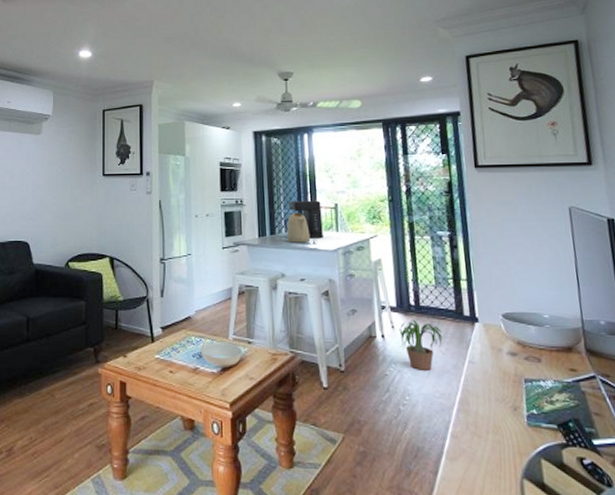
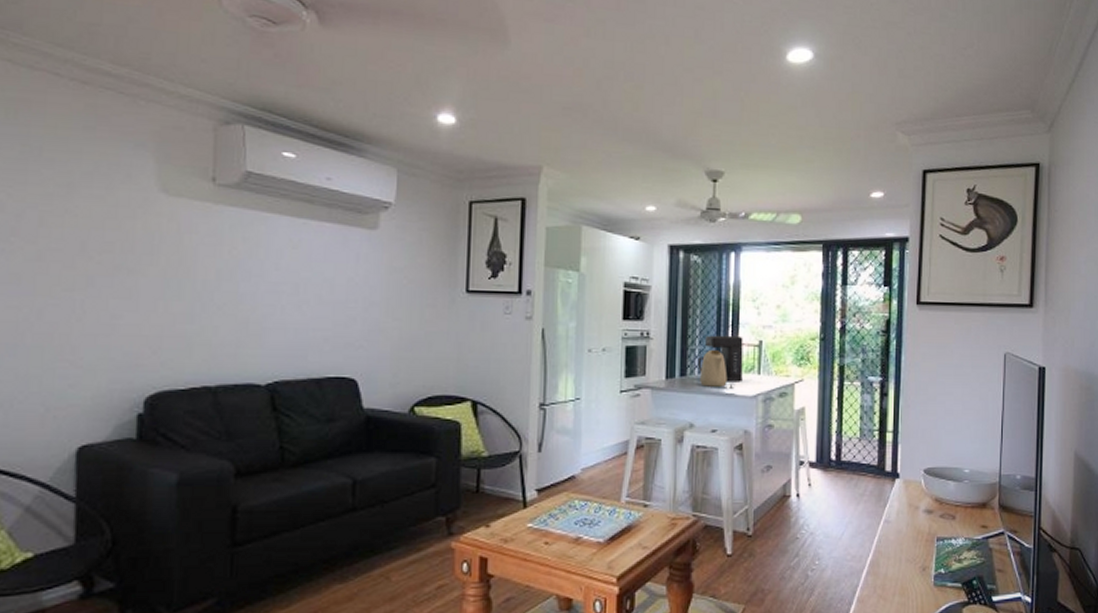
bowl: present [200,342,242,369] -> none [584,506,636,538]
potted plant: present [399,319,448,370] -> none [814,476,864,532]

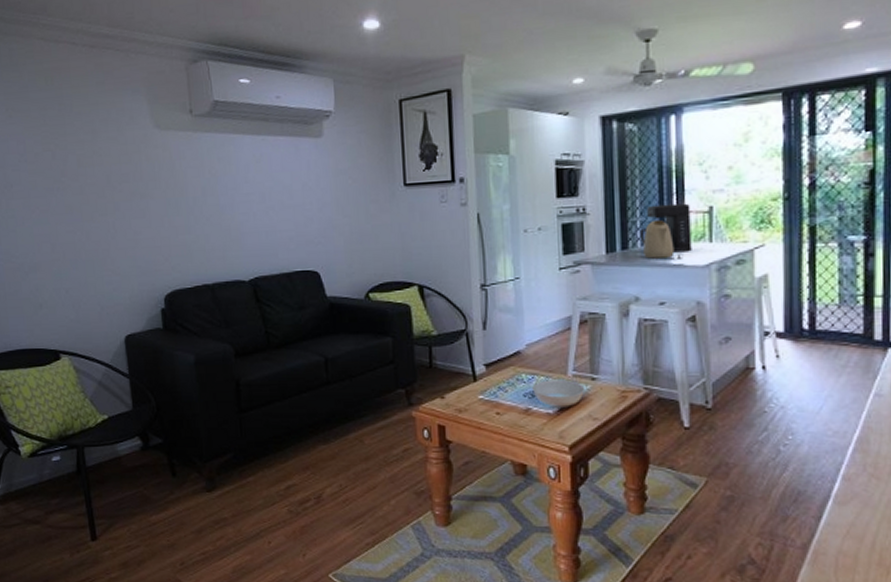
bowl: none [584,506,636,538] -> present [532,379,584,409]

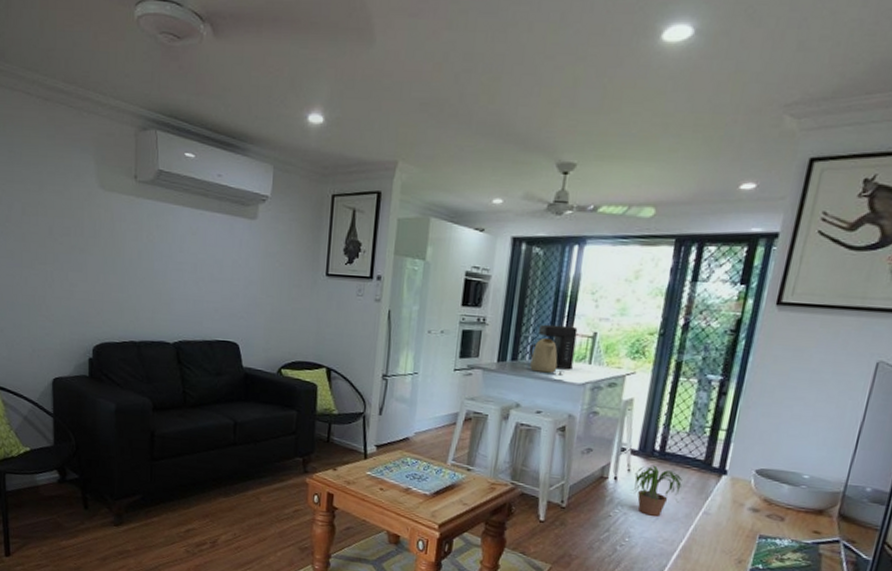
bowl: present [532,379,584,409] -> none [414,465,460,492]
potted plant: none [784,347,848,406] -> present [631,465,684,516]

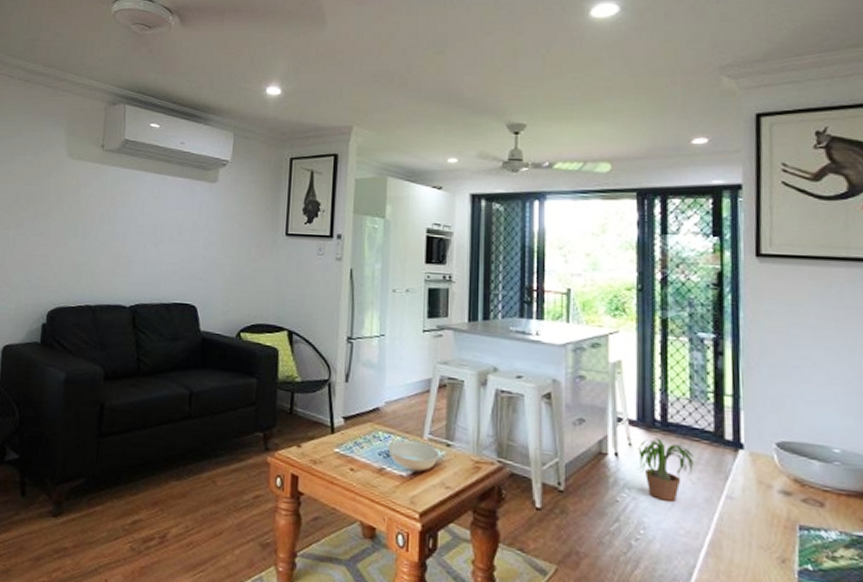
bowl: none [414,465,460,492] -> present [388,440,439,473]
coffee maker: present [529,324,578,370] -> none [501,281,550,330]
kettle: present [530,337,558,373] -> none [504,295,533,333]

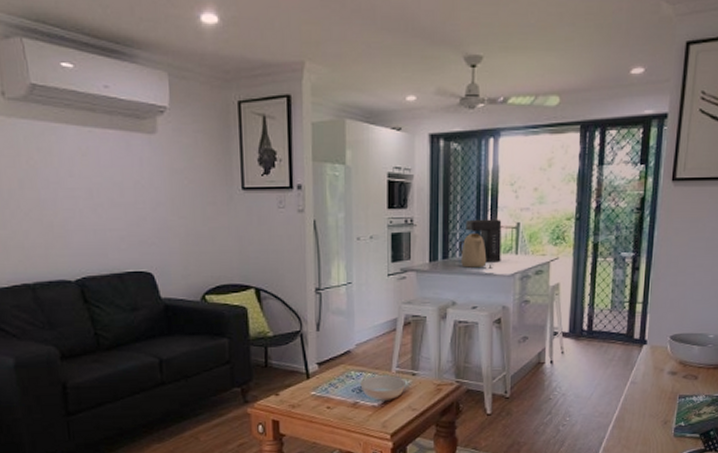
coffee maker: none [501,281,550,330] -> present [458,219,502,263]
kettle: none [504,295,533,333] -> present [461,232,487,268]
potted plant: present [636,438,700,502] -> none [566,344,613,393]

